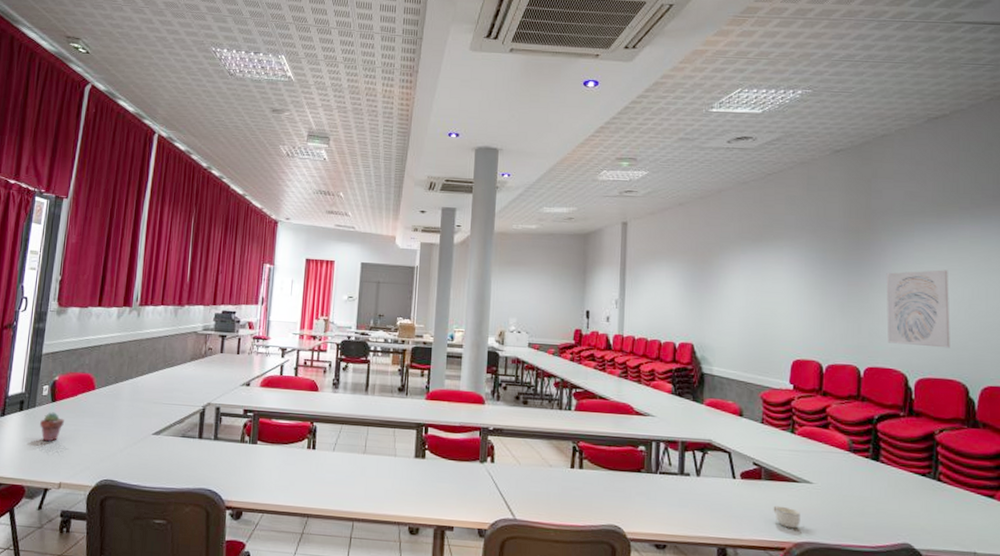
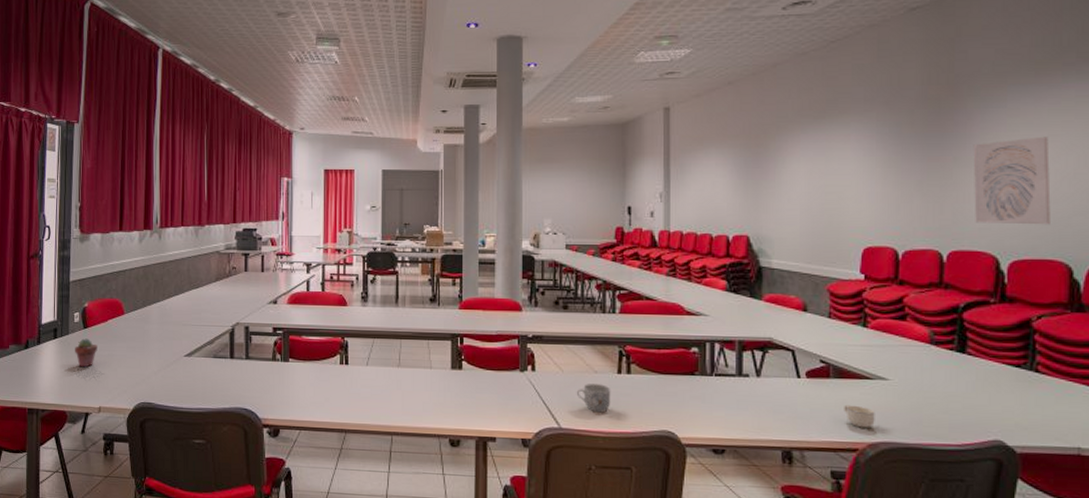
mug: none [531,477,564,506] -> present [576,384,611,413]

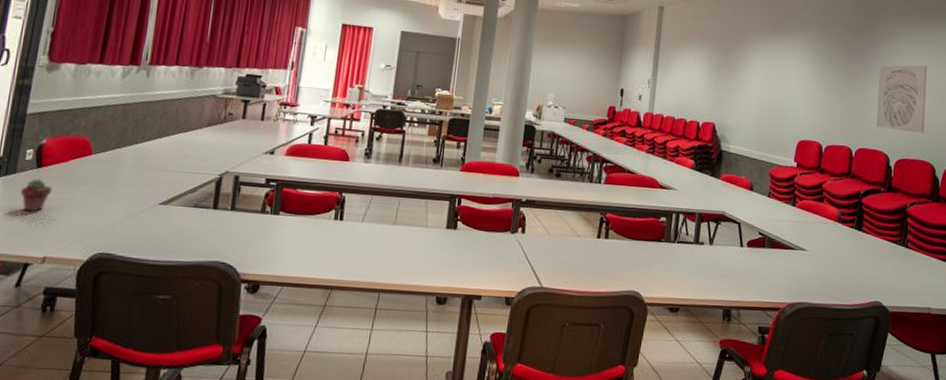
mug: present [576,384,611,413] -> none [559,246,590,274]
cup: present [844,404,875,429] -> none [772,270,795,291]

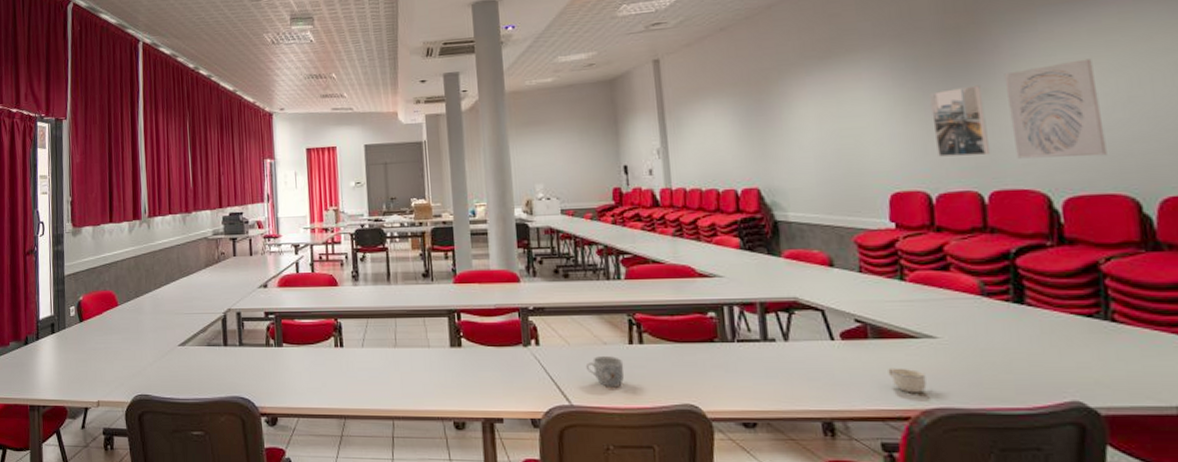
potted succulent: present [21,179,52,212] -> none [72,332,94,362]
mug: none [559,246,590,274] -> present [585,356,625,387]
cup: none [772,270,795,291] -> present [888,368,927,393]
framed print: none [831,70,865,122] -> present [930,85,991,157]

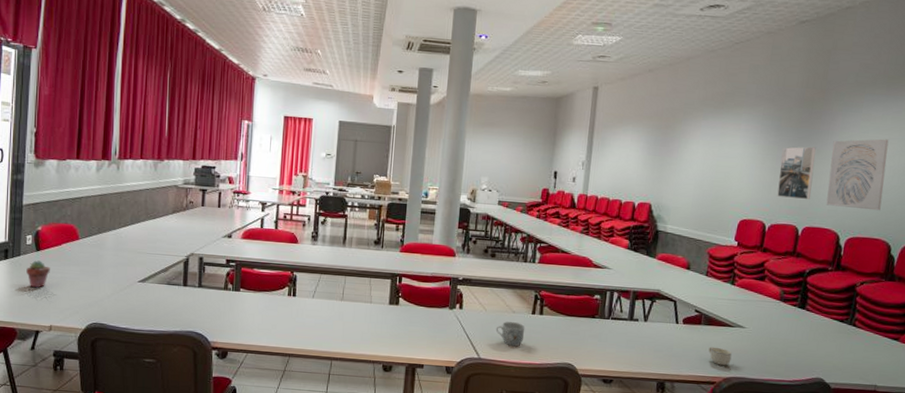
potted succulent: none [72,332,94,362] -> present [26,260,50,288]

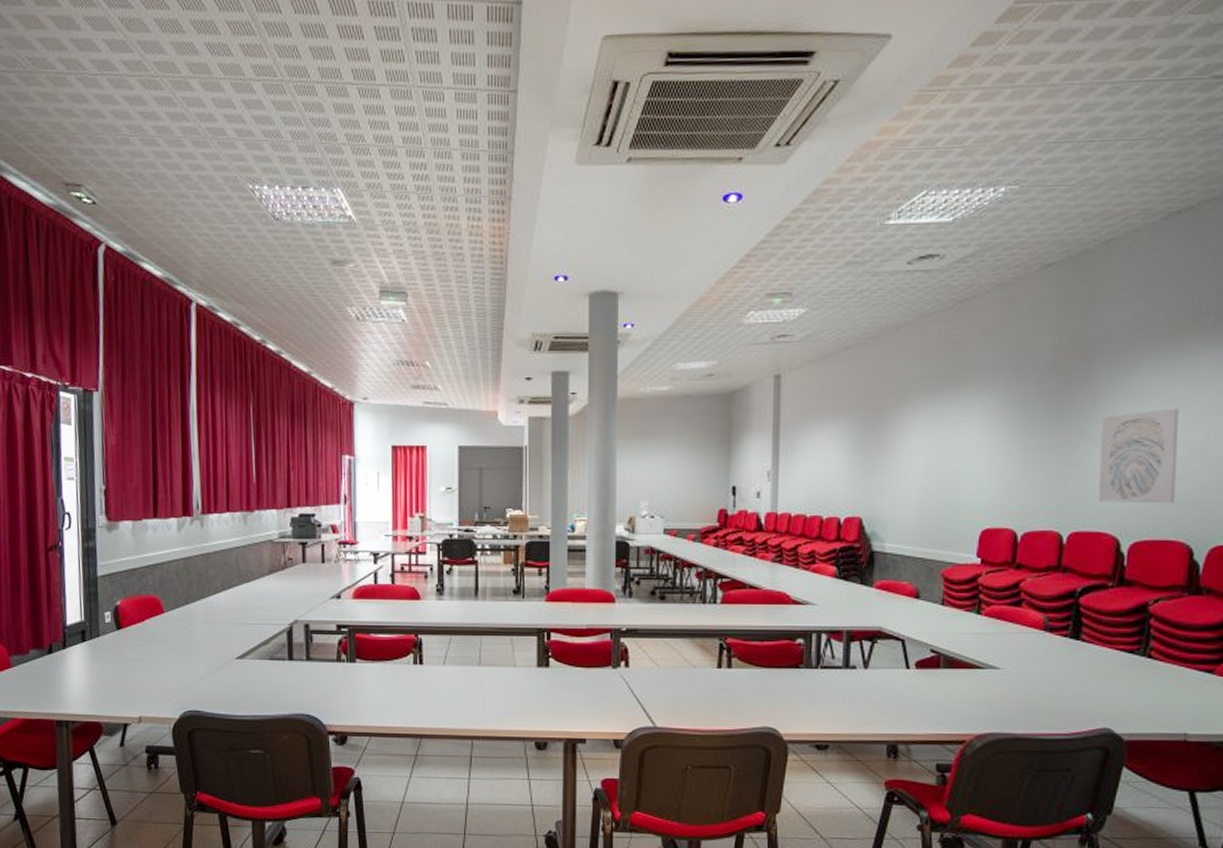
potted succulent: present [26,260,50,288] -> none [107,641,134,674]
mug: present [495,322,526,347] -> none [673,679,711,710]
cup: present [708,346,732,366] -> none [952,695,984,720]
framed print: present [777,146,816,200] -> none [1030,427,1079,497]

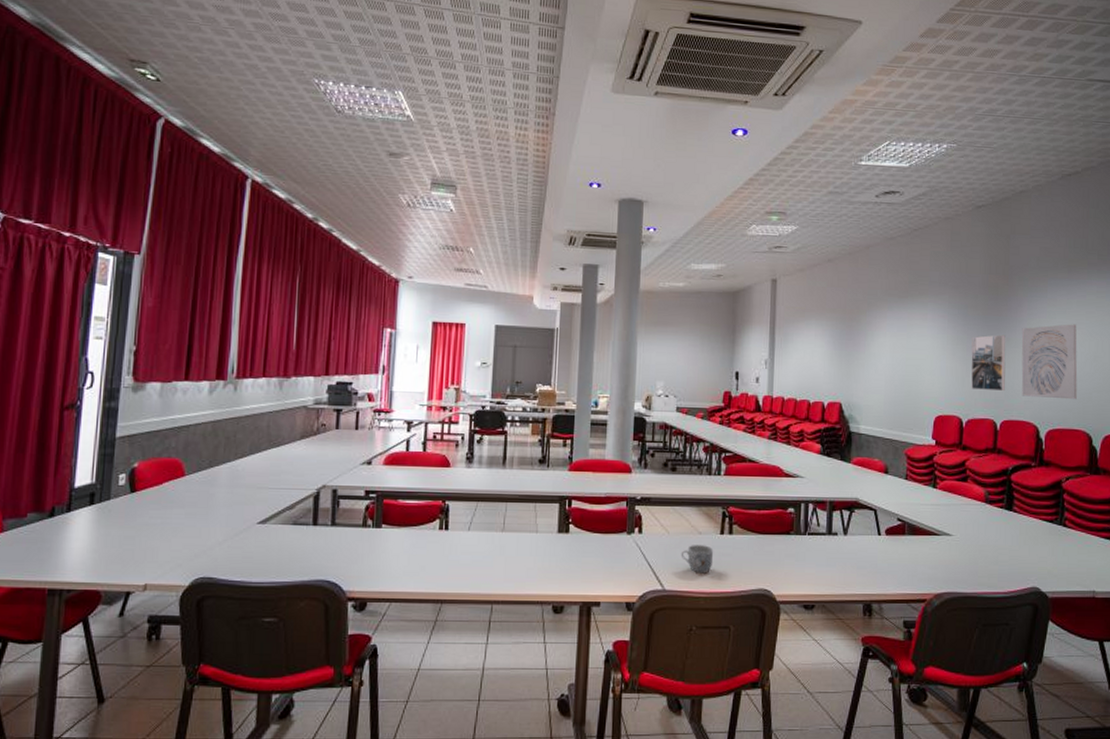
mug: none [673,679,711,710] -> present [680,545,714,574]
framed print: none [1030,427,1079,497] -> present [971,335,1006,392]

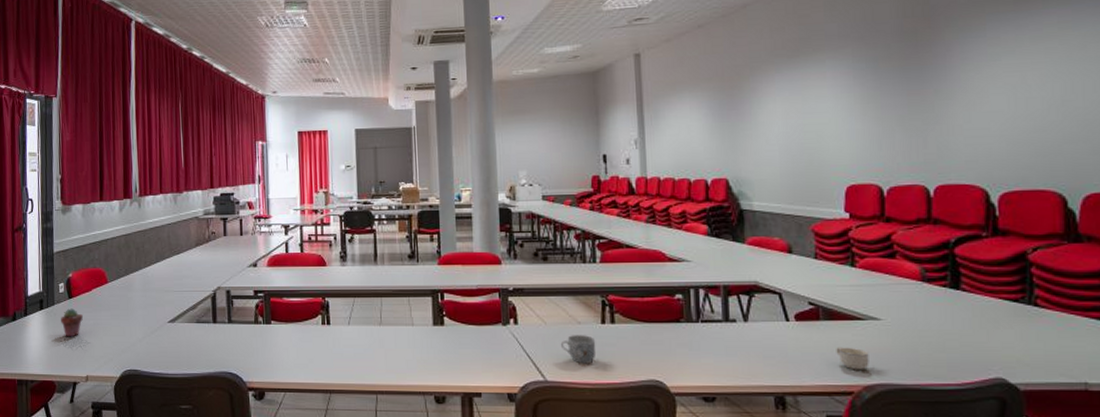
potted succulent: none [117,504,147,539] -> present [61,308,83,337]
cup: none [915,559,941,580] -> present [836,347,869,370]
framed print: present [971,335,1006,392] -> none [887,86,938,152]
wall art: present [1021,324,1078,400] -> none [954,64,1040,156]

